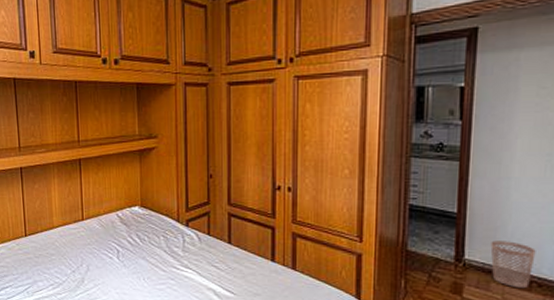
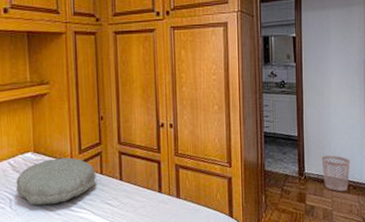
pillow: none [123,214,204,260] -> present [16,157,97,205]

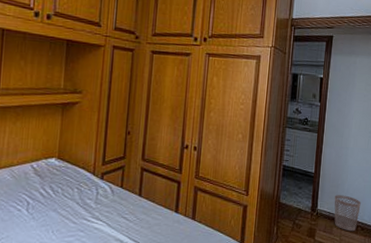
pillow: present [16,157,97,205] -> none [35,167,117,212]

